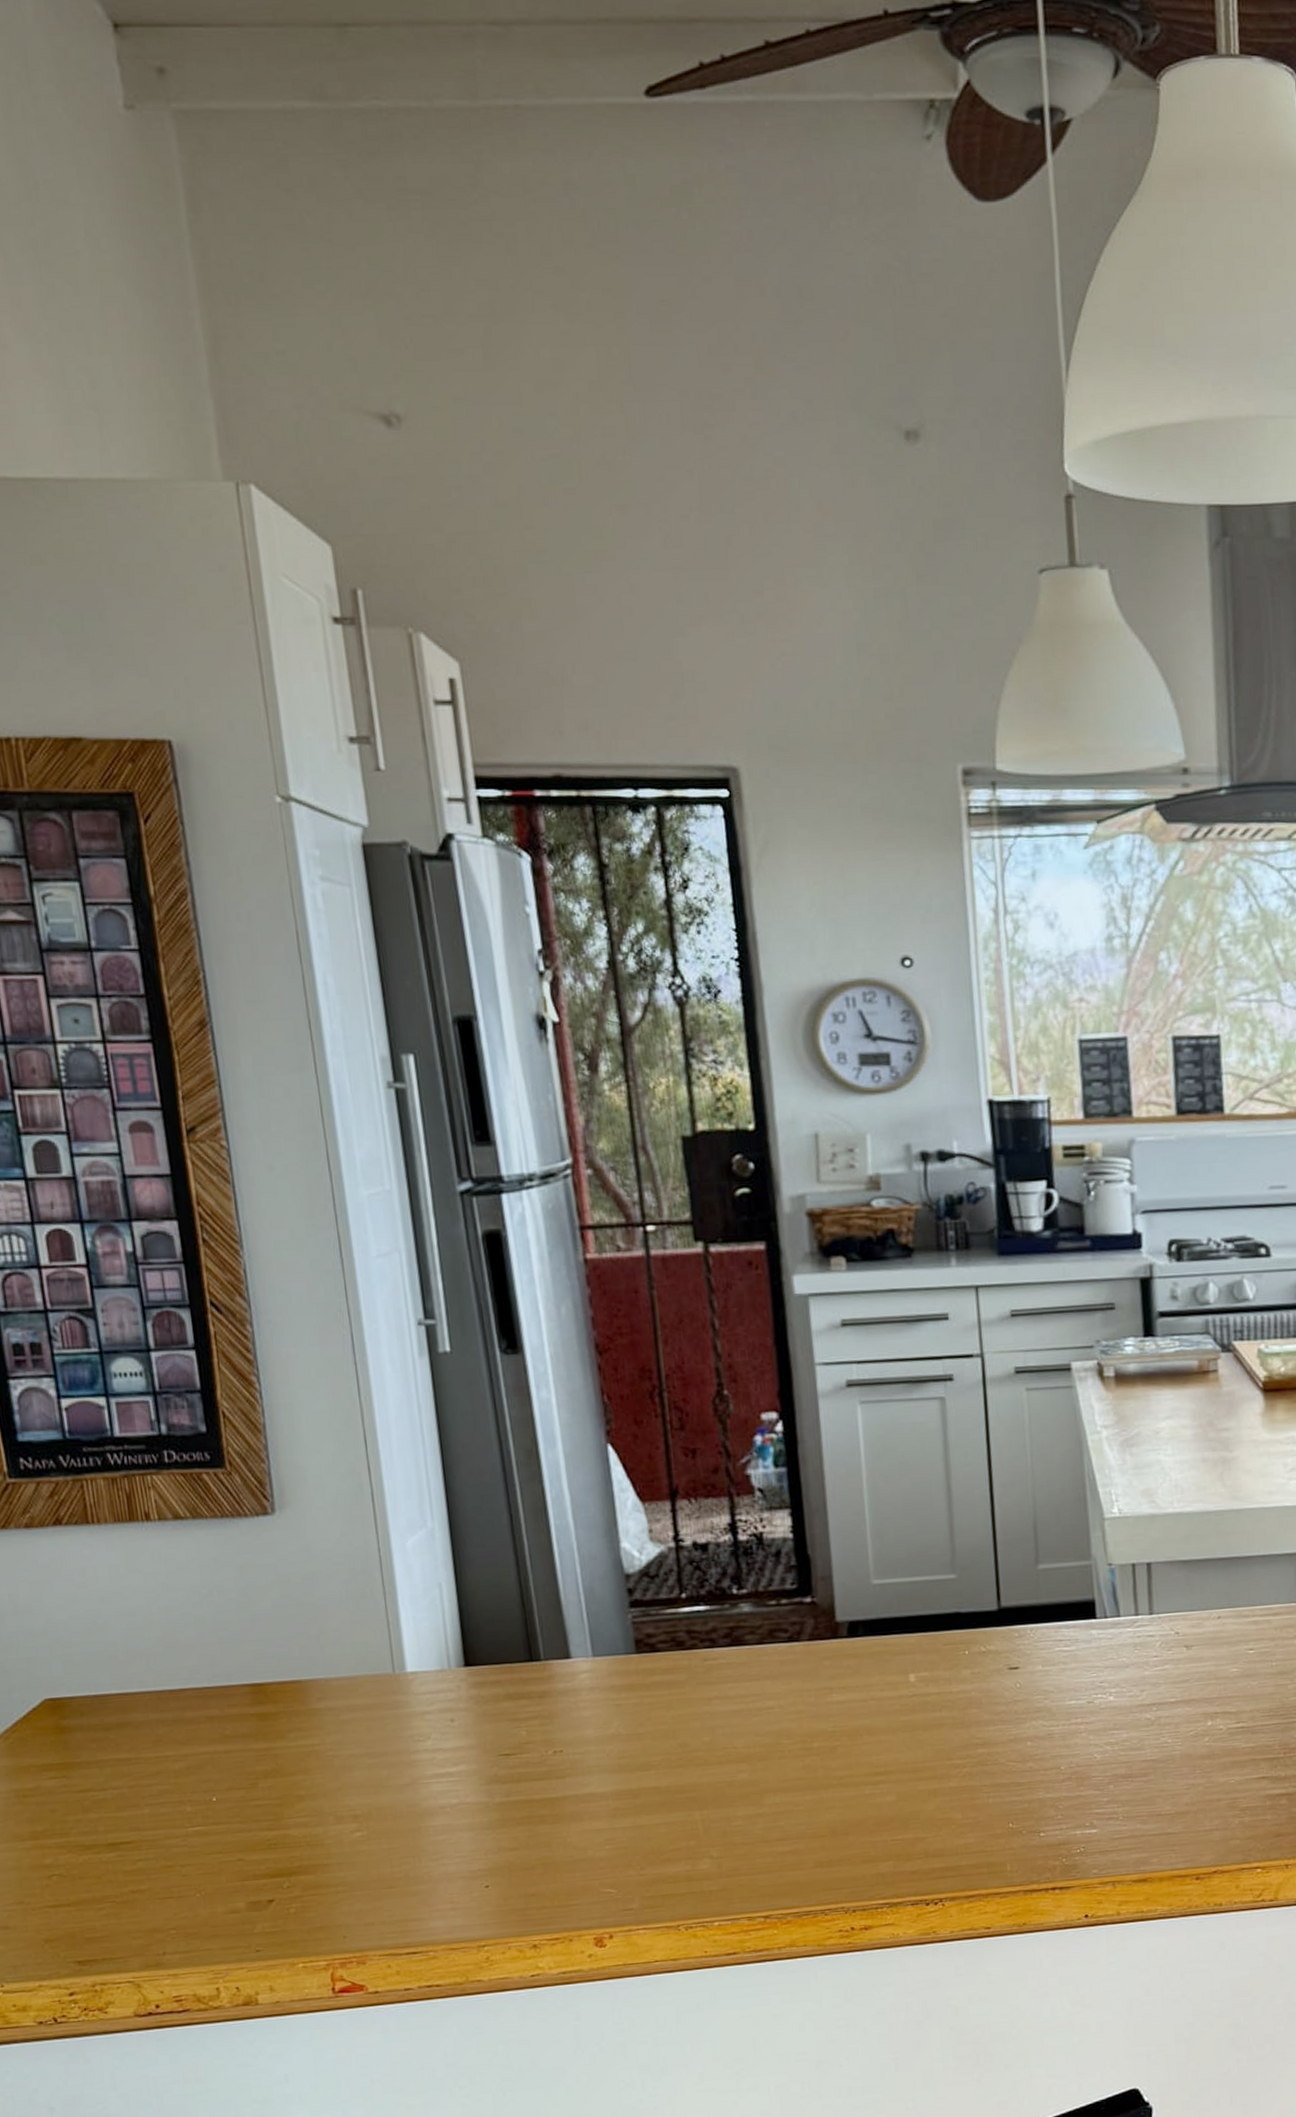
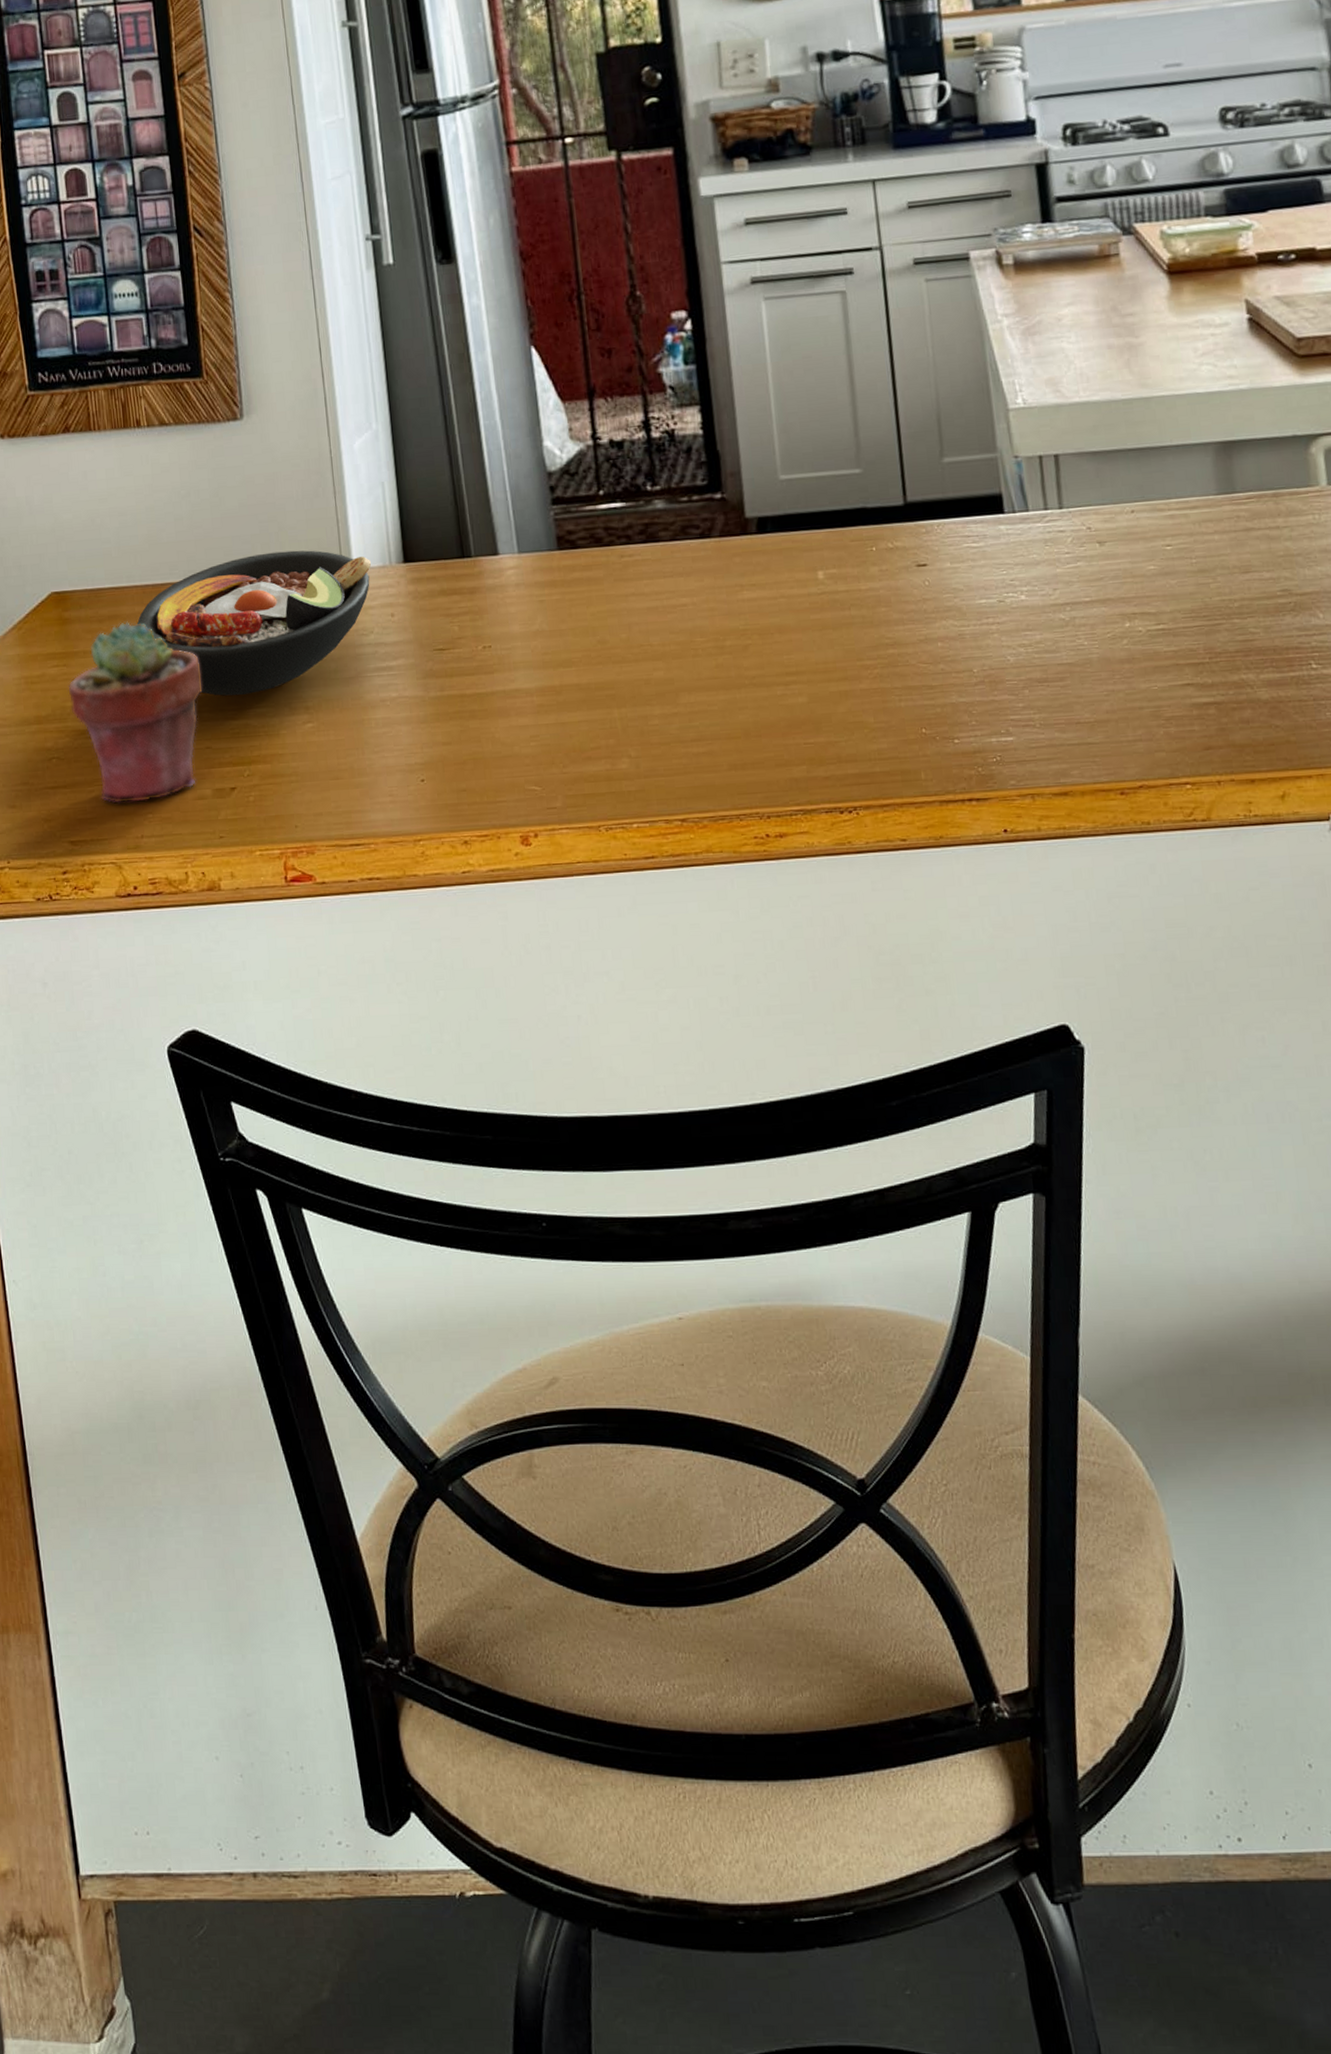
potted succulent: none [69,1729,231,1921] -> present [68,621,202,804]
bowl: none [152,1653,428,1806] -> present [137,550,372,696]

